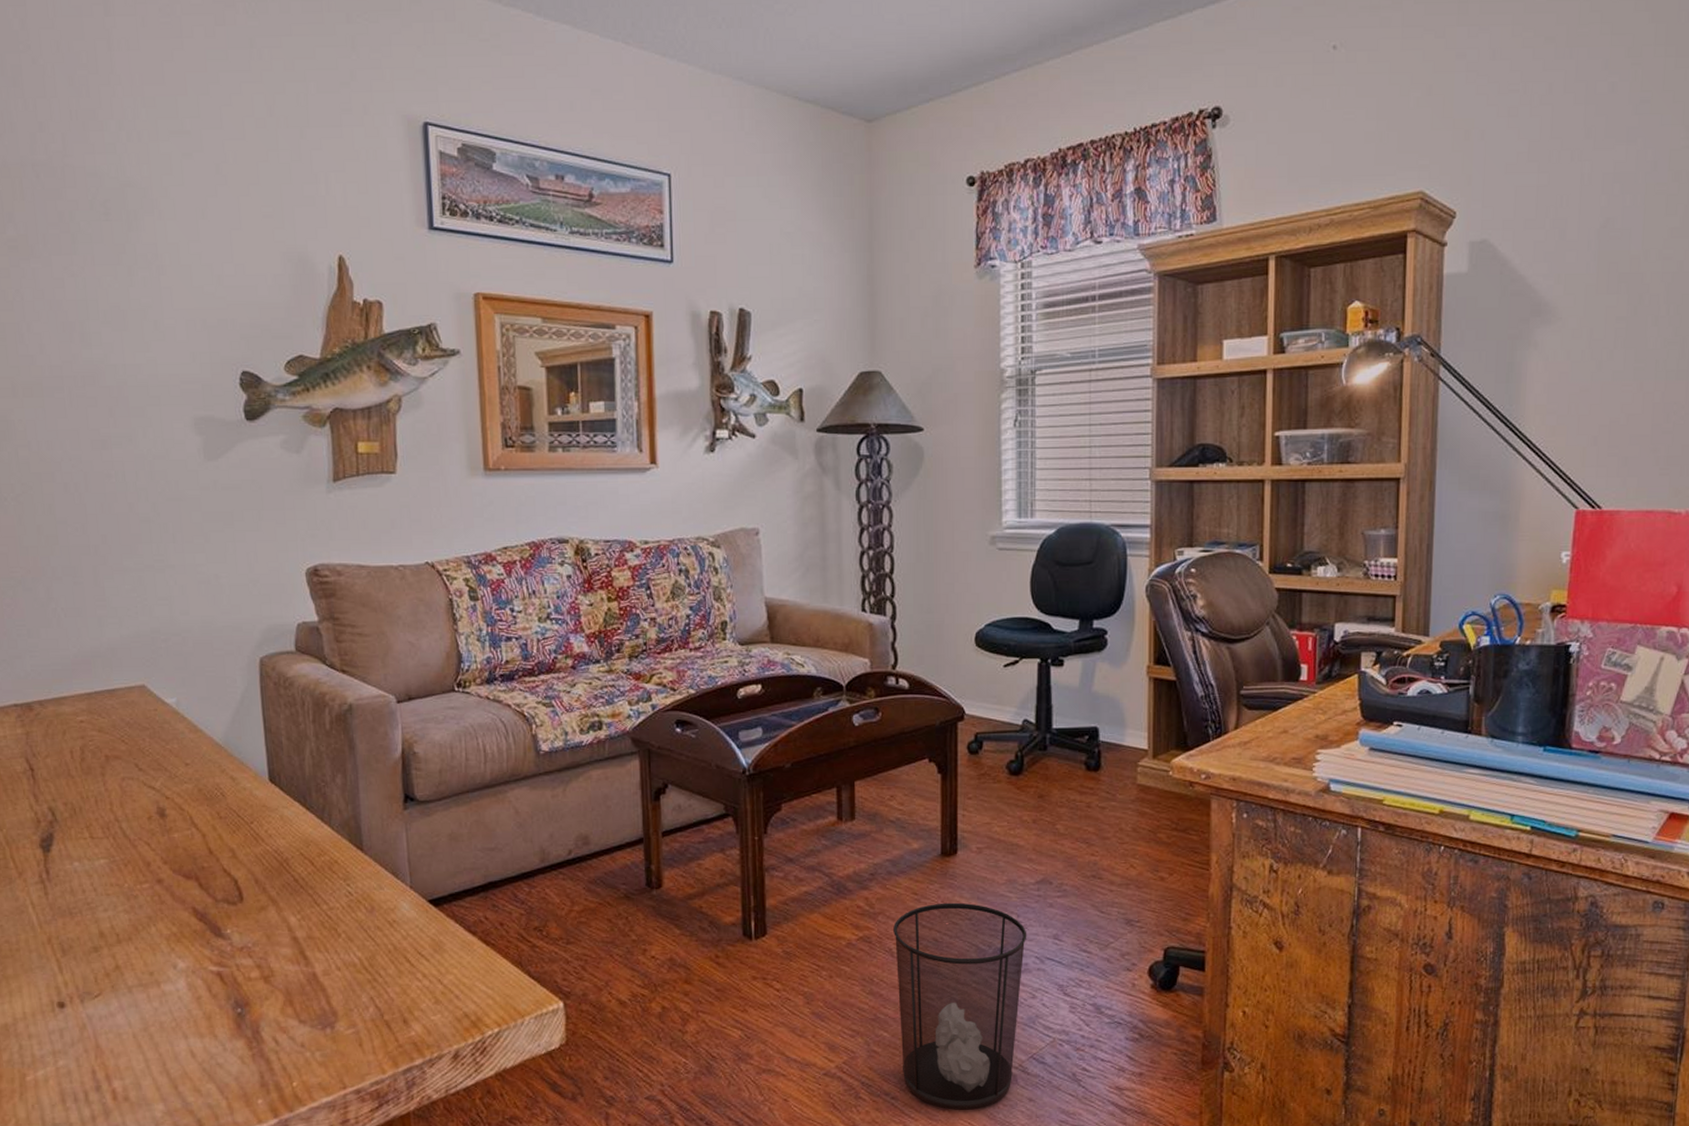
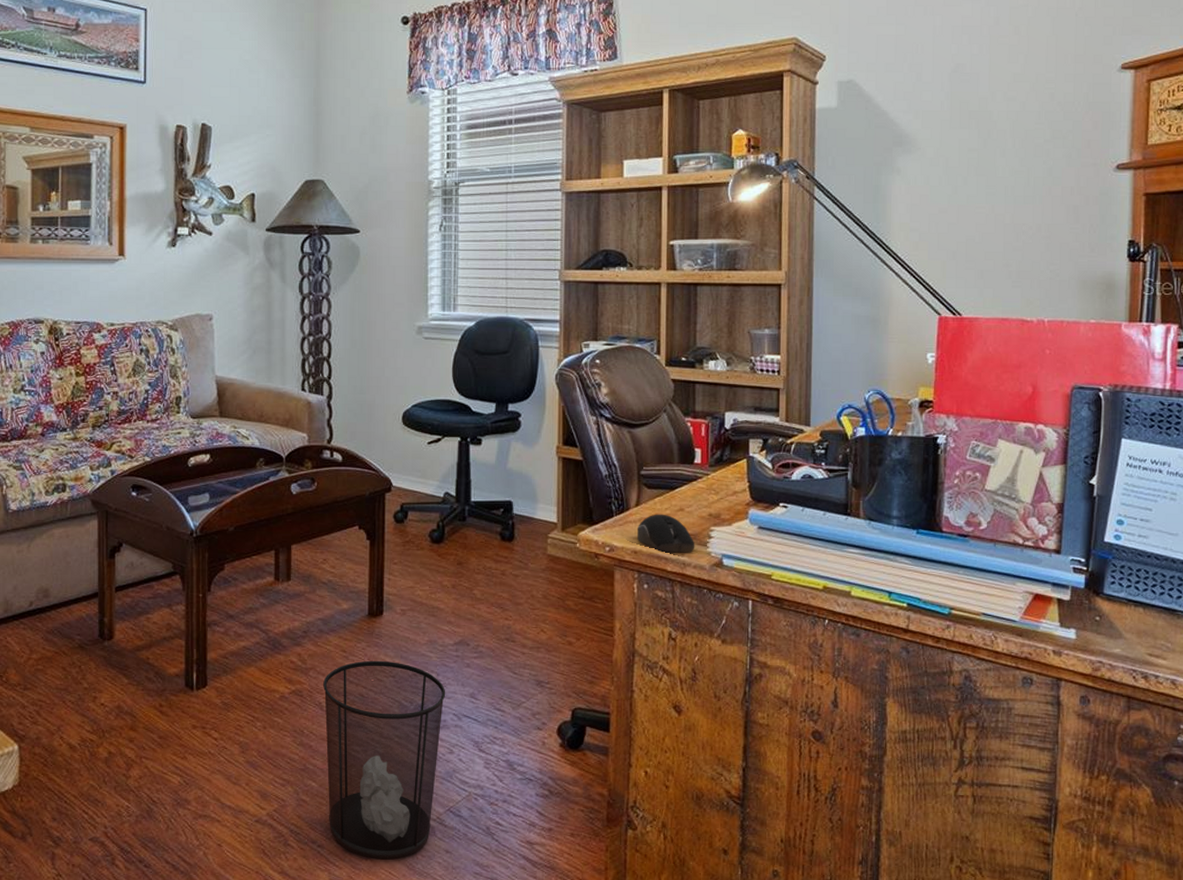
computer mouse: none [1235,737,1300,779] -> present [636,514,695,553]

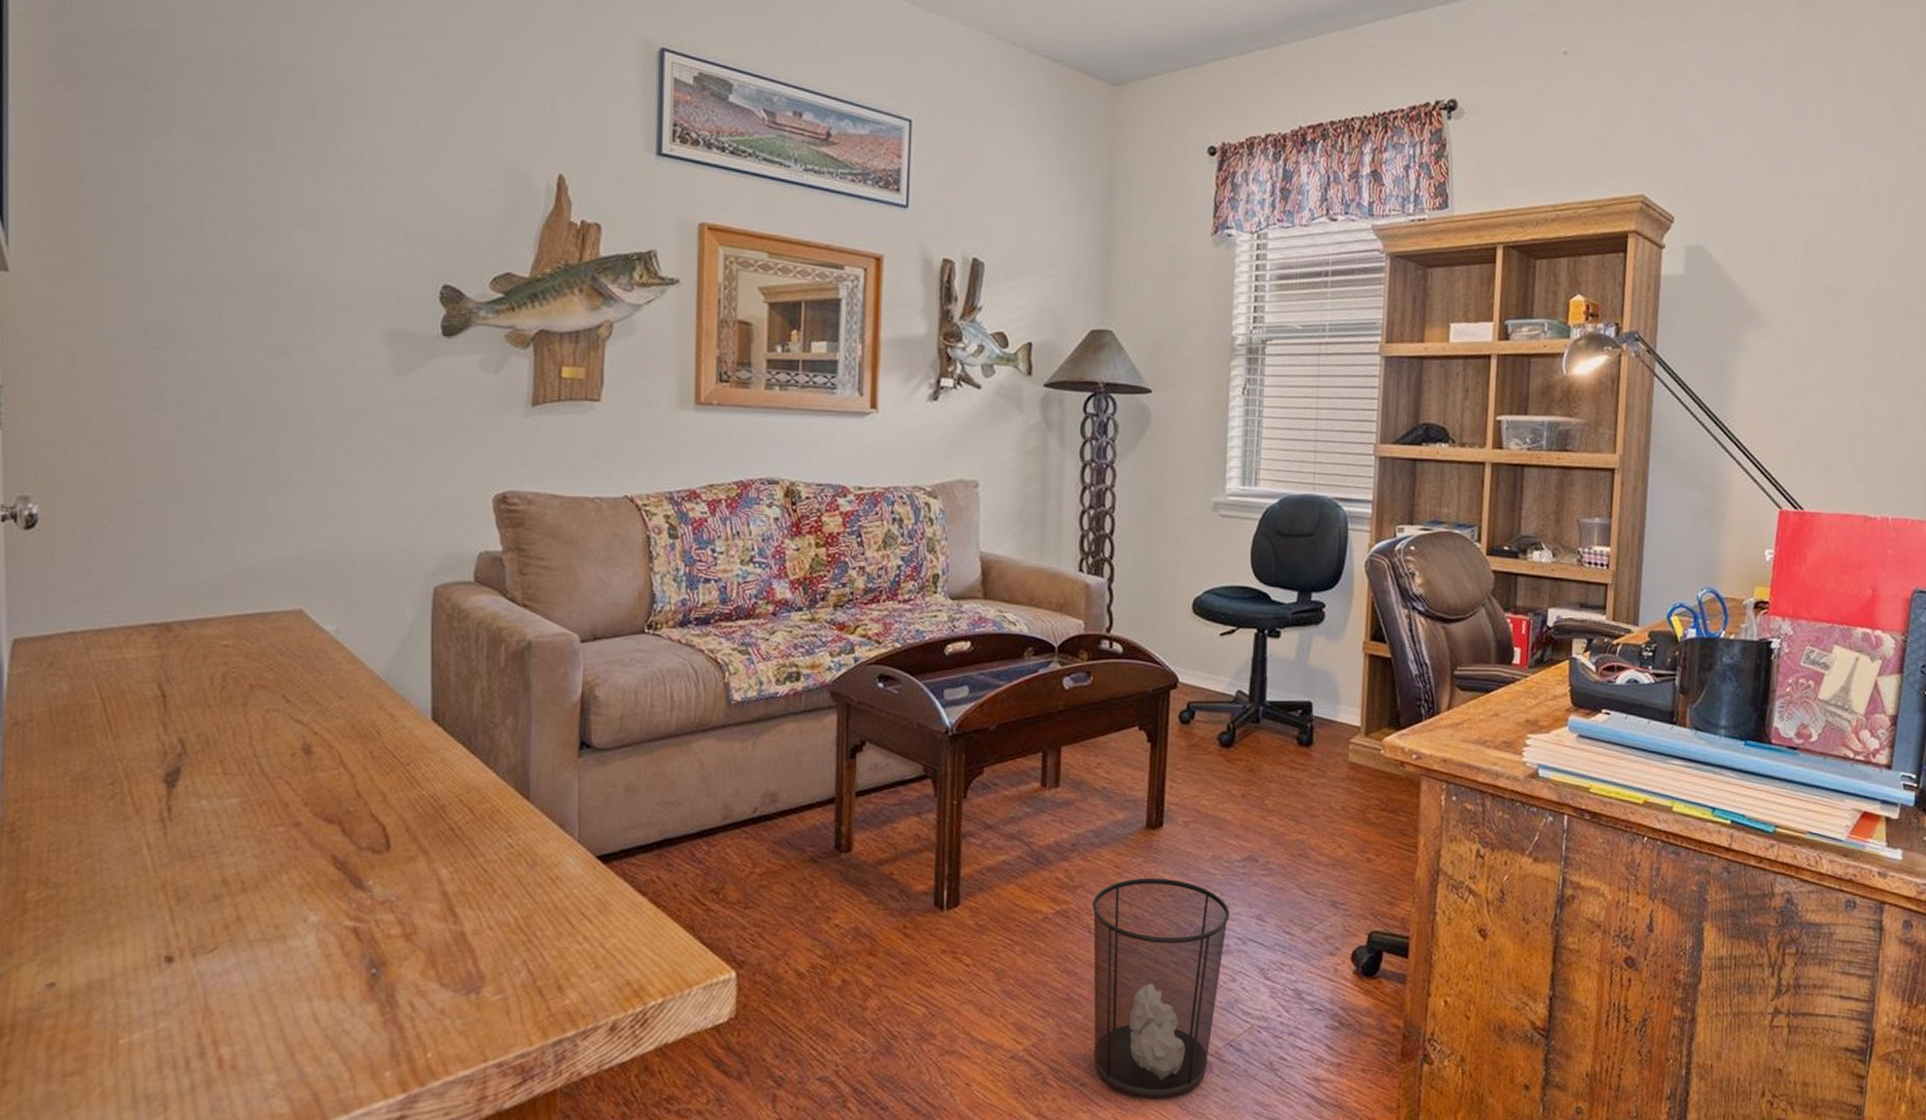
computer mouse: present [636,514,695,553] -> none [1447,719,1510,763]

